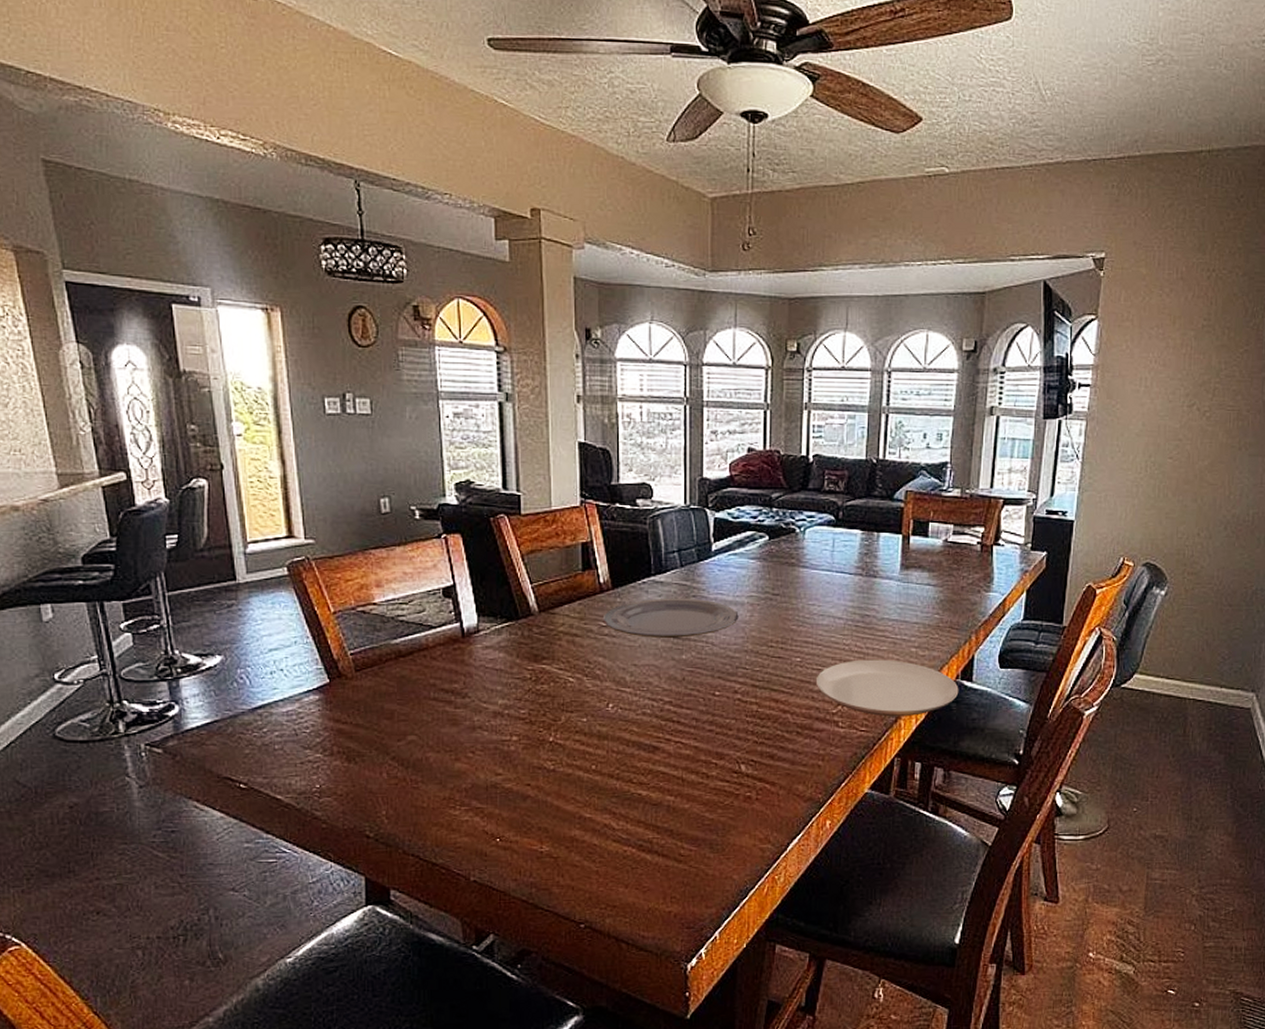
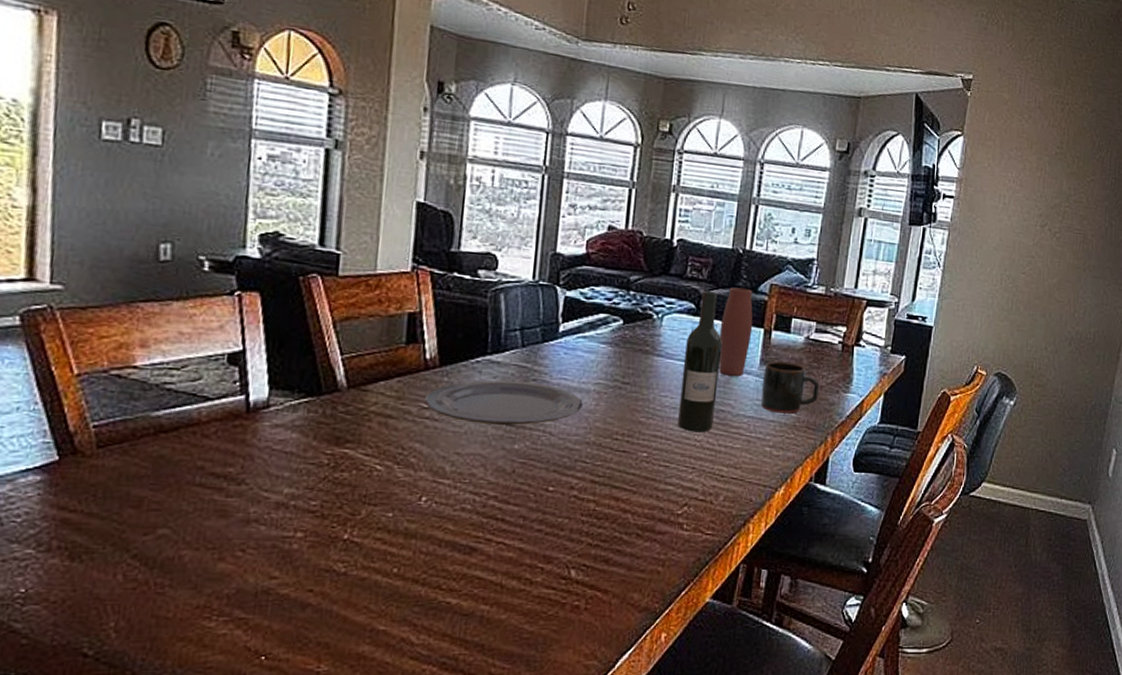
plate: present [815,659,959,717] -> none [661,457,812,520]
wine bottle: none [827,503,863,637] -> present [678,291,723,433]
vase: none [859,496,891,582] -> present [719,287,753,376]
mug: none [903,565,961,615] -> present [761,361,820,414]

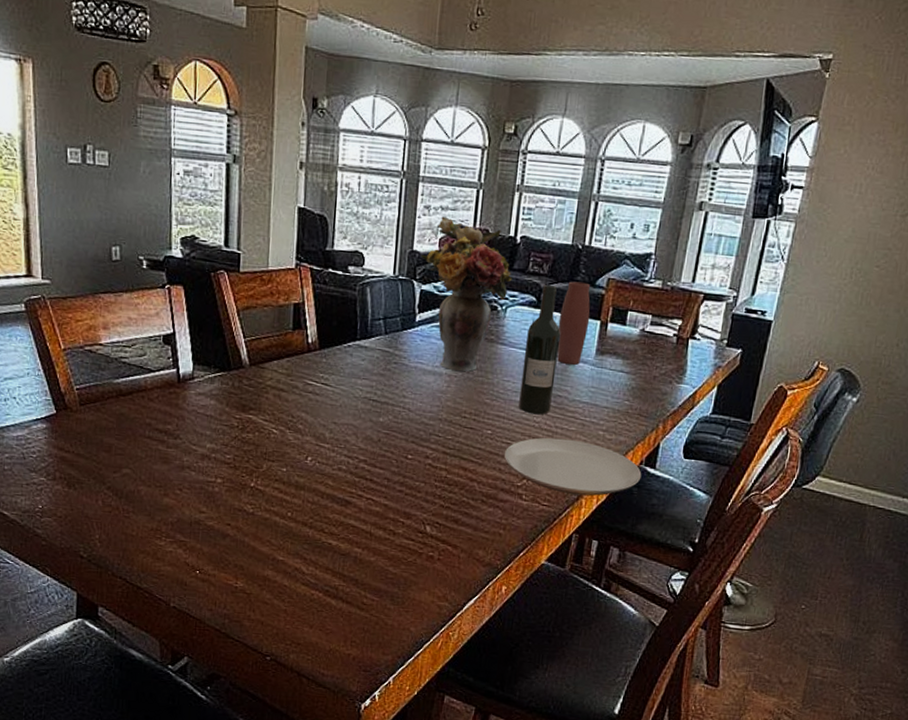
plate: present [424,380,583,425] -> none [308,362,436,402]
flower arrangement: none [565,216,669,388] -> present [421,216,512,372]
plate: none [661,457,812,520] -> present [504,437,642,496]
mug: present [761,361,820,414] -> none [596,351,654,401]

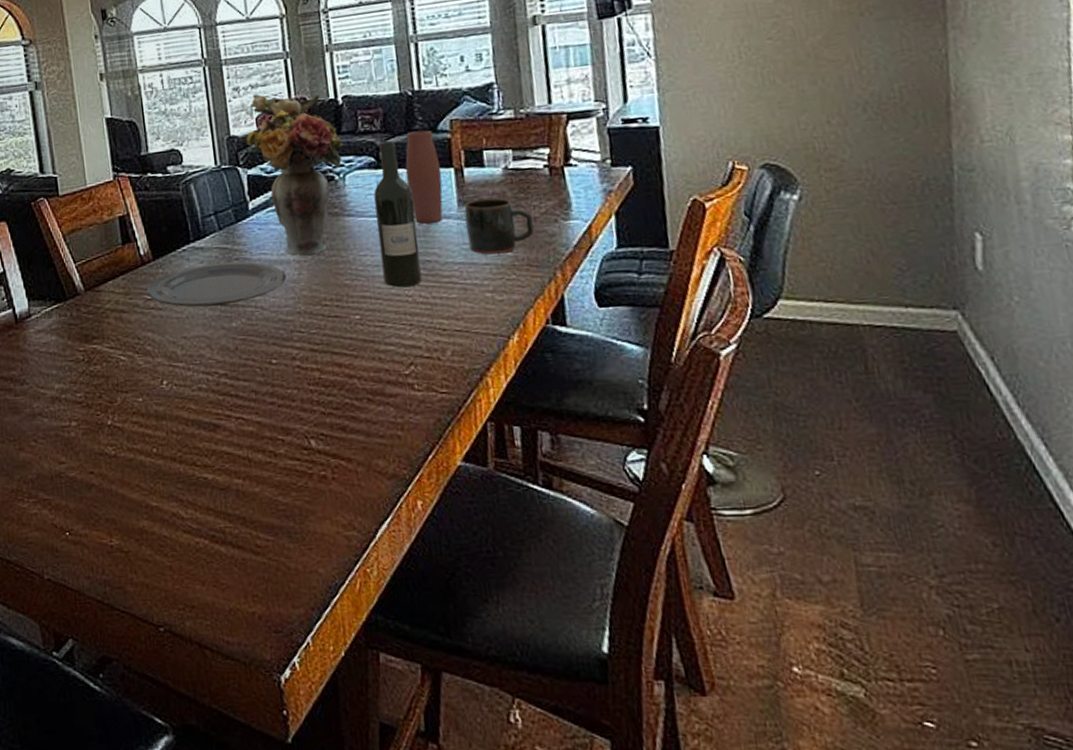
plate: none [308,362,436,402] -> present [147,261,287,307]
plate: present [504,437,642,496] -> none [380,308,553,375]
mug: none [596,351,654,401] -> present [464,198,534,255]

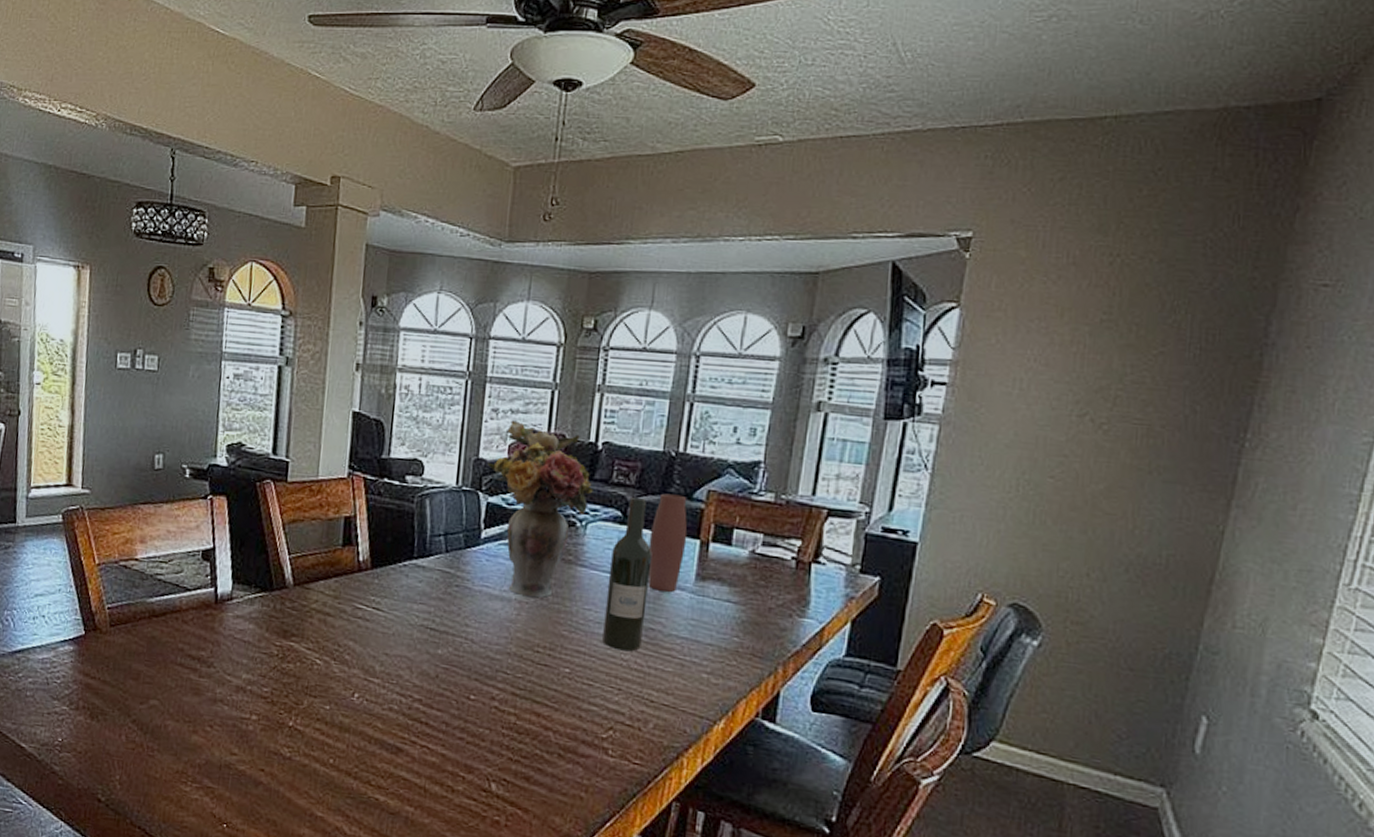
plate: present [147,261,287,307] -> none [357,584,504,631]
mug: present [464,198,534,255] -> none [697,577,768,638]

